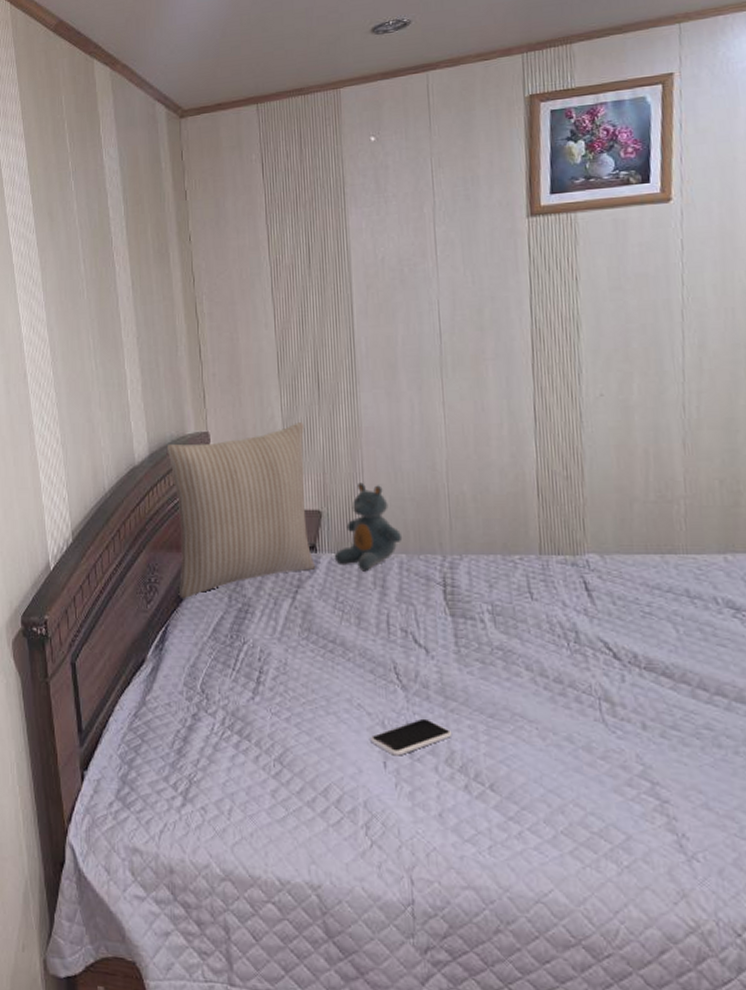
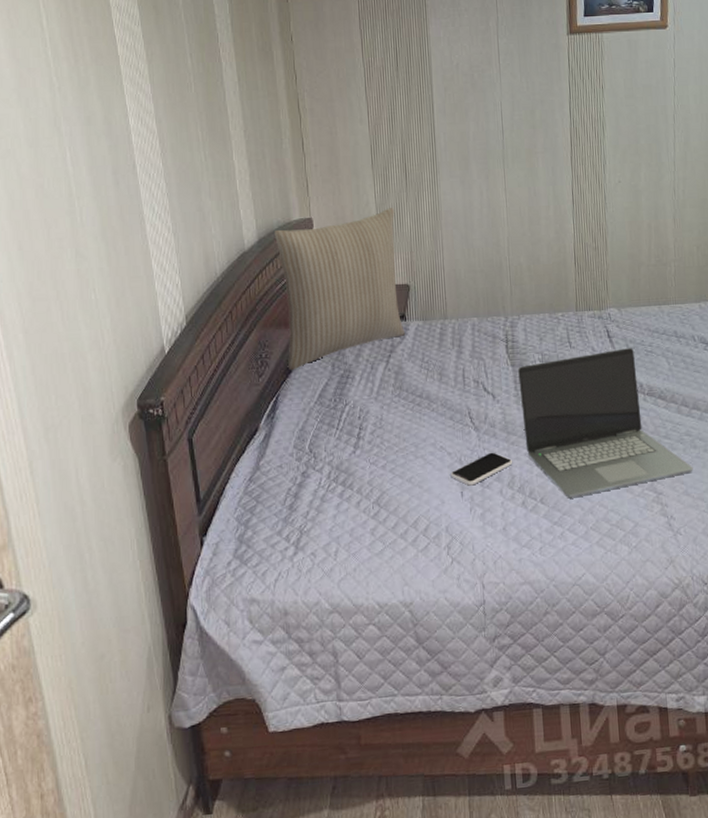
stuffed animal: present [334,482,403,570] -> none [420,258,475,333]
laptop: none [459,606,717,791] -> present [518,348,693,499]

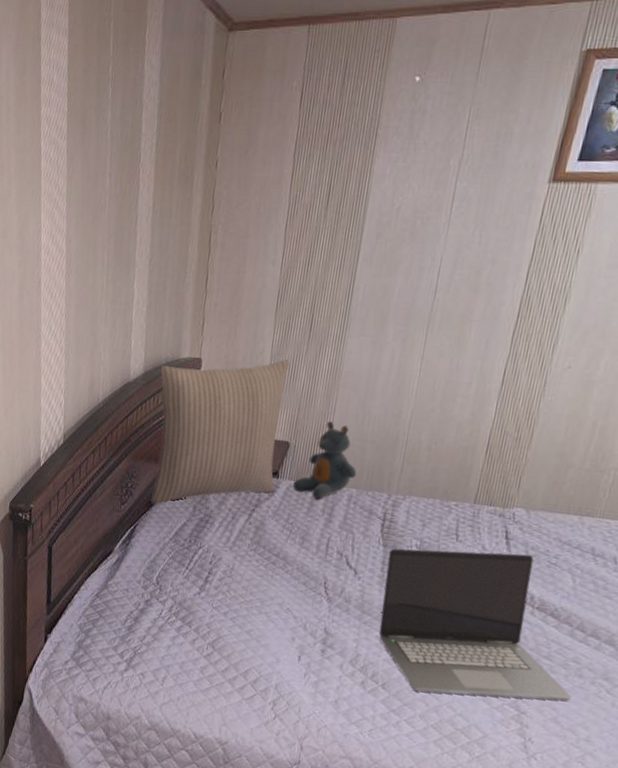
stuffed animal: none [420,258,475,333] -> present [292,421,357,499]
smartphone: present [450,452,513,486] -> none [291,626,361,653]

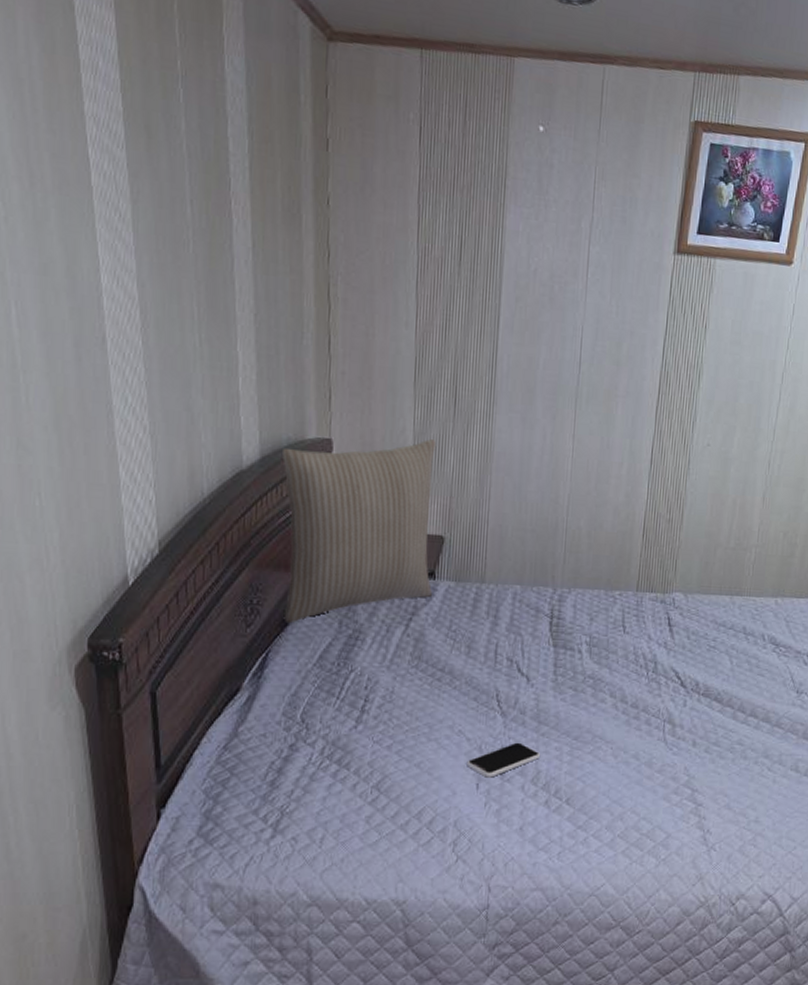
smartphone: none [291,626,361,653] -> present [466,742,541,778]
stuffed animal: present [292,421,357,499] -> none [452,510,520,600]
laptop: present [378,548,572,701] -> none [557,640,740,802]

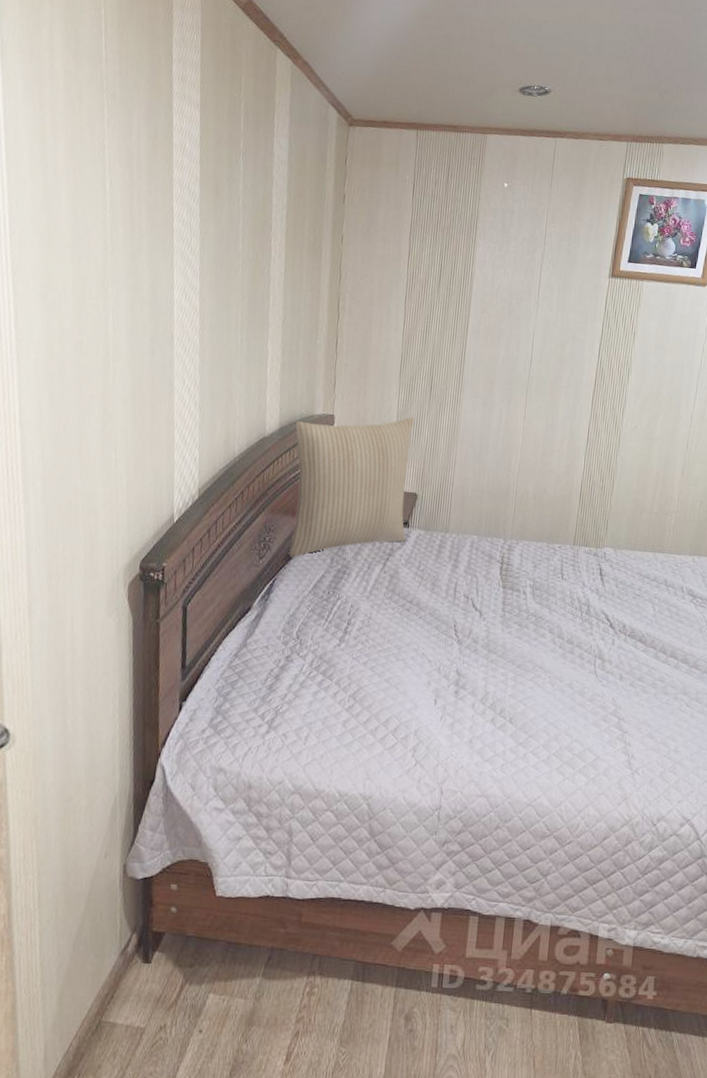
smartphone: present [466,742,541,778] -> none [427,666,489,695]

